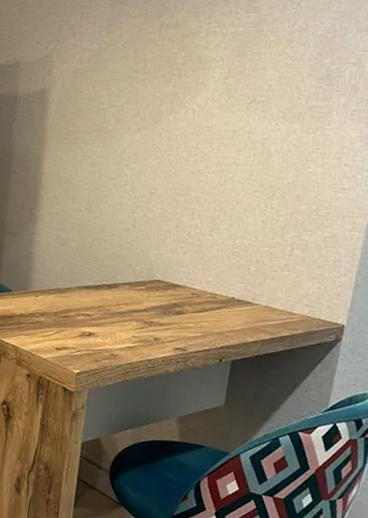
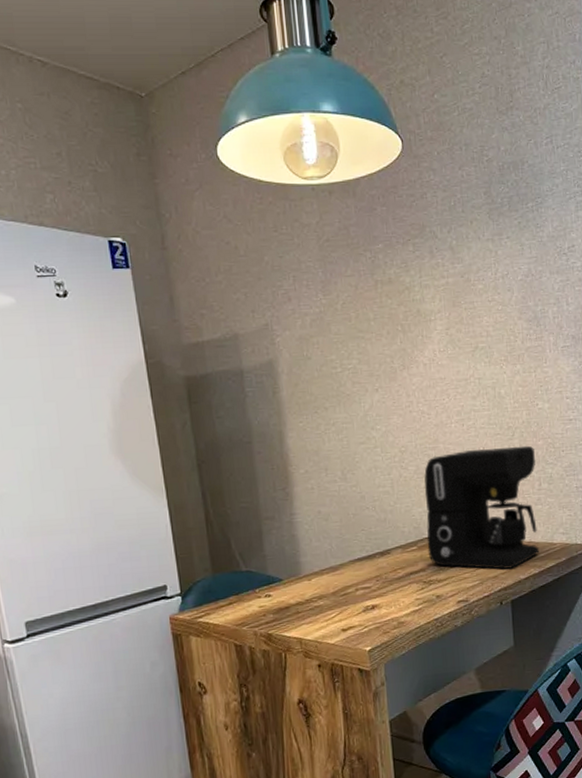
coffee maker: none [155,202,294,329] -> present [424,445,540,569]

